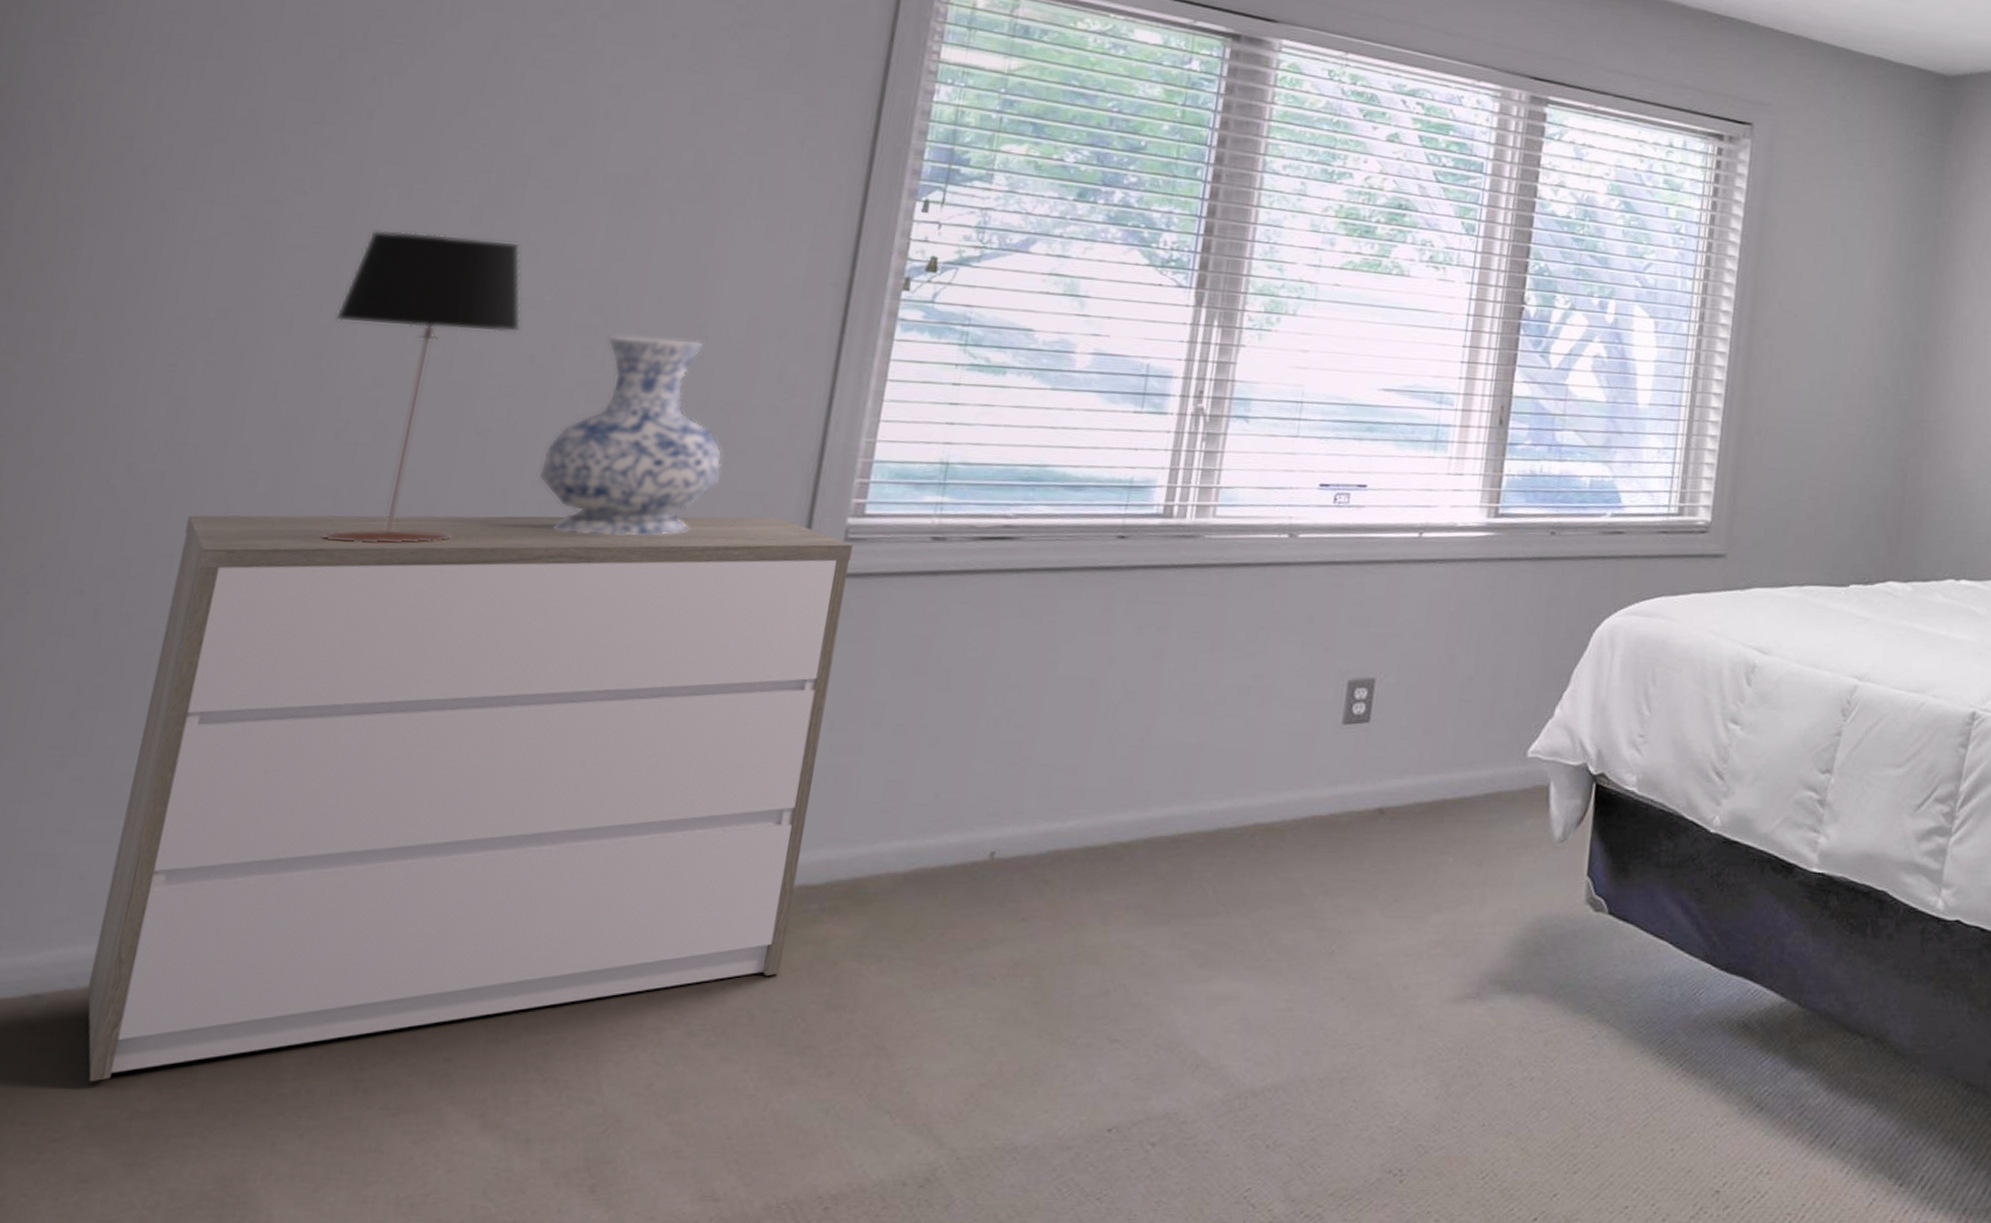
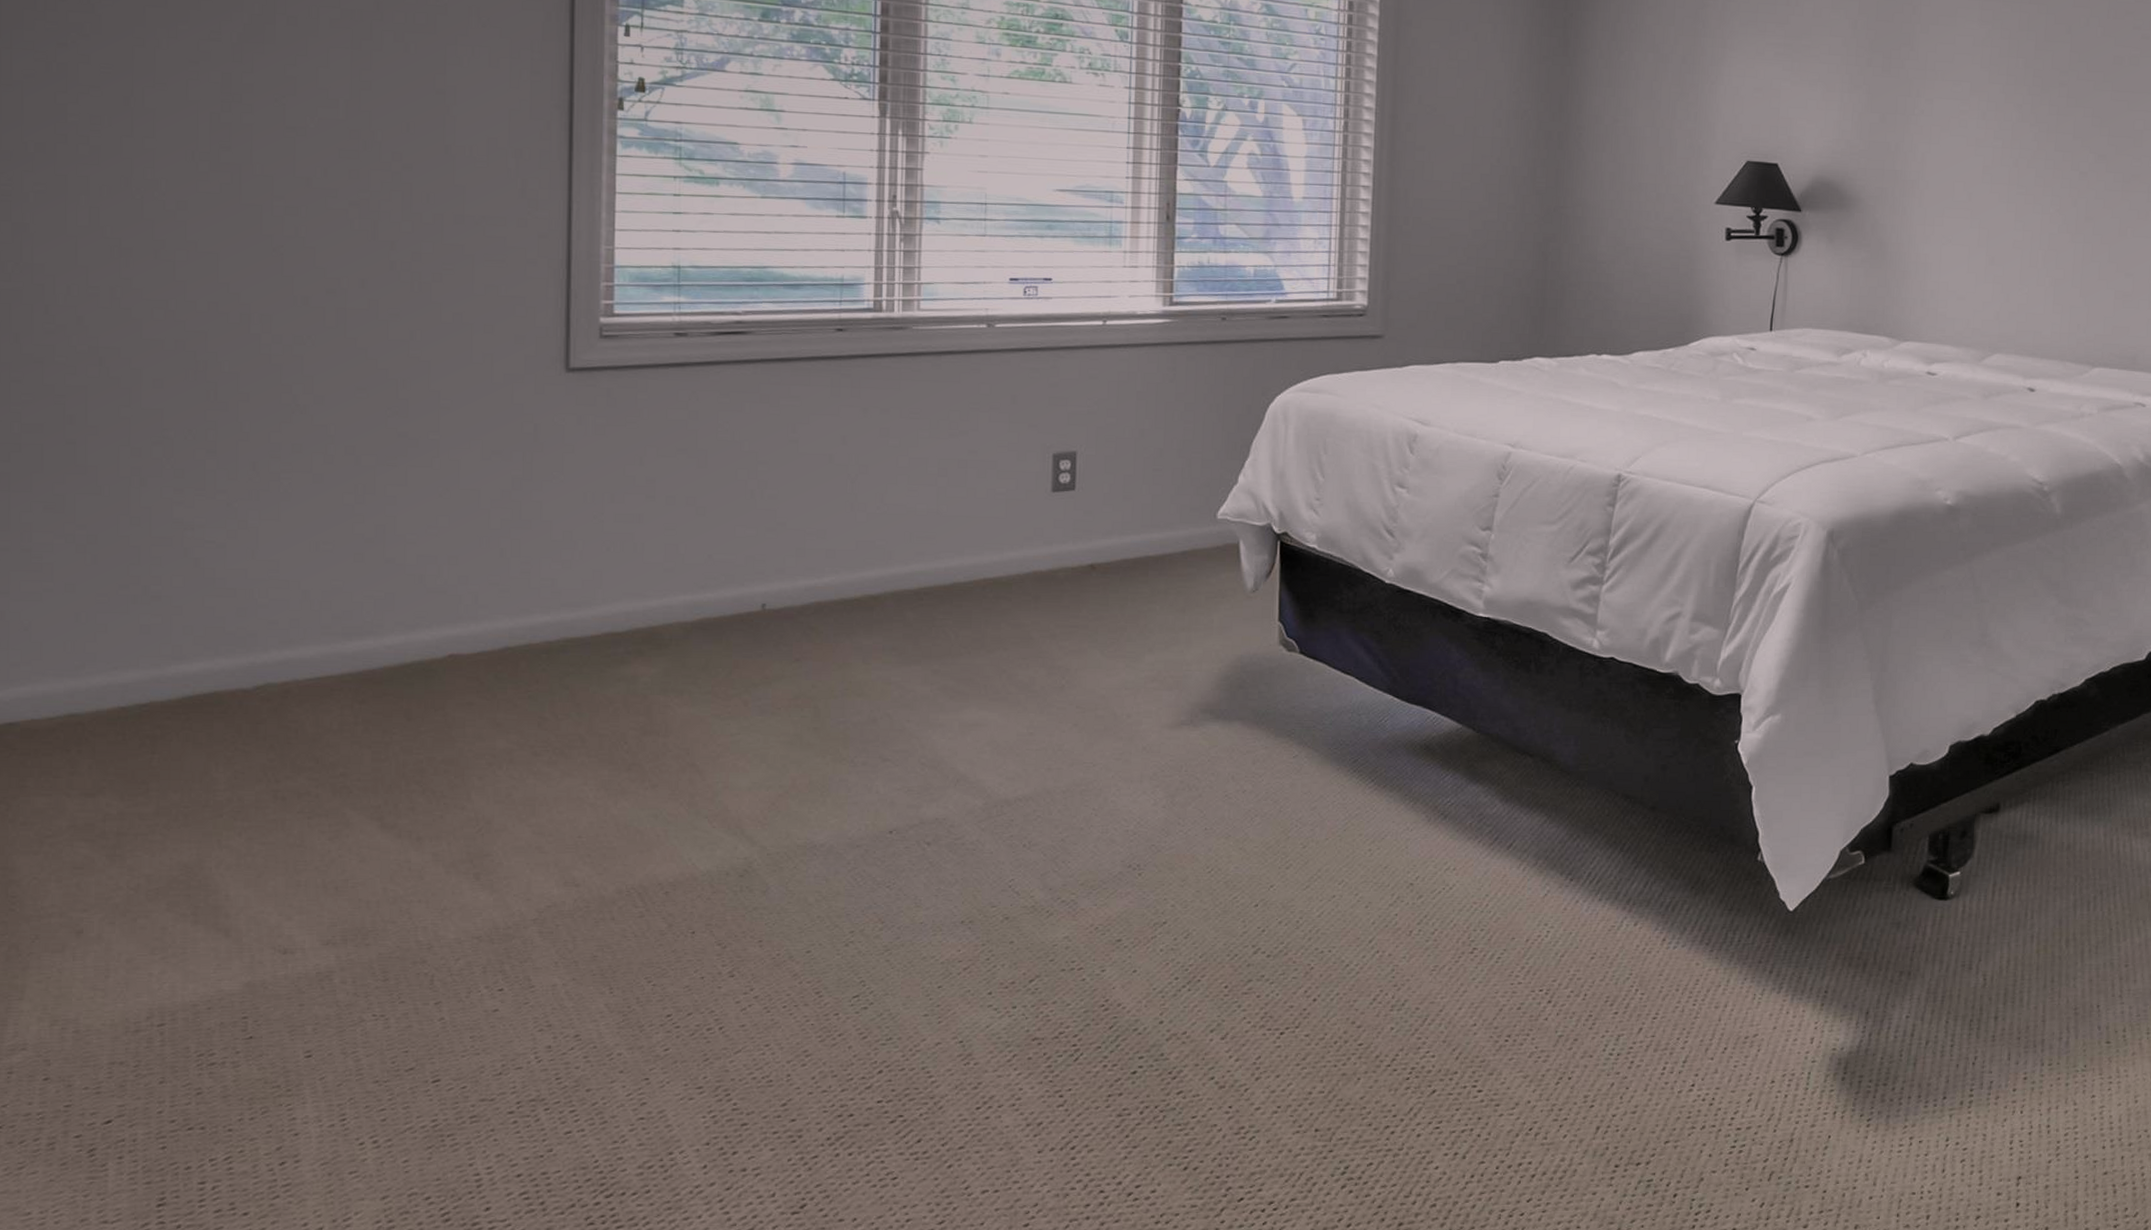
dresser: present [87,514,853,1081] -> none [48,318,608,791]
table lamp: present [322,230,521,543] -> none [134,68,293,347]
vase: present [538,334,723,535] -> none [331,157,486,336]

